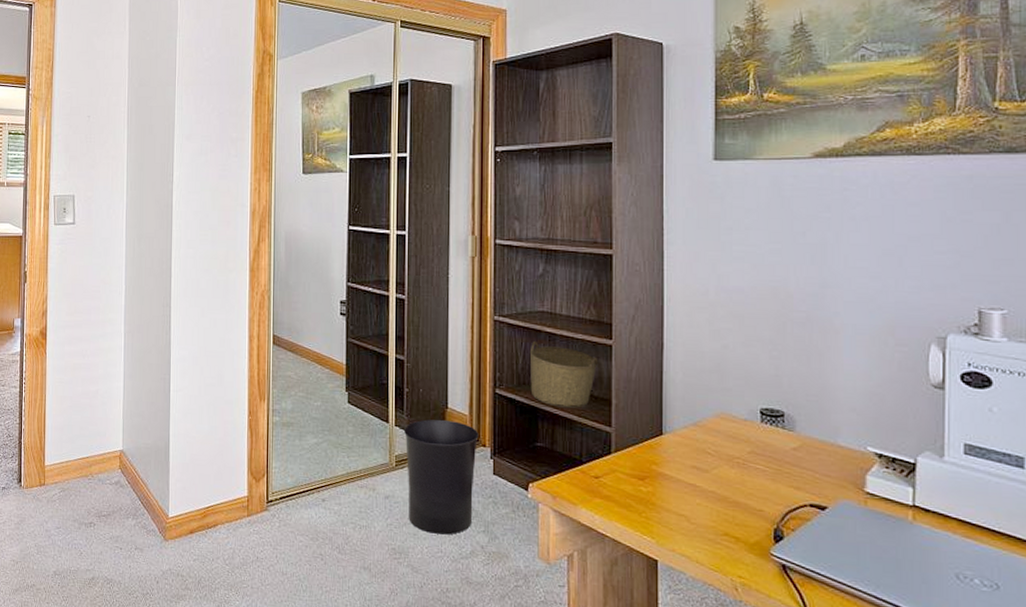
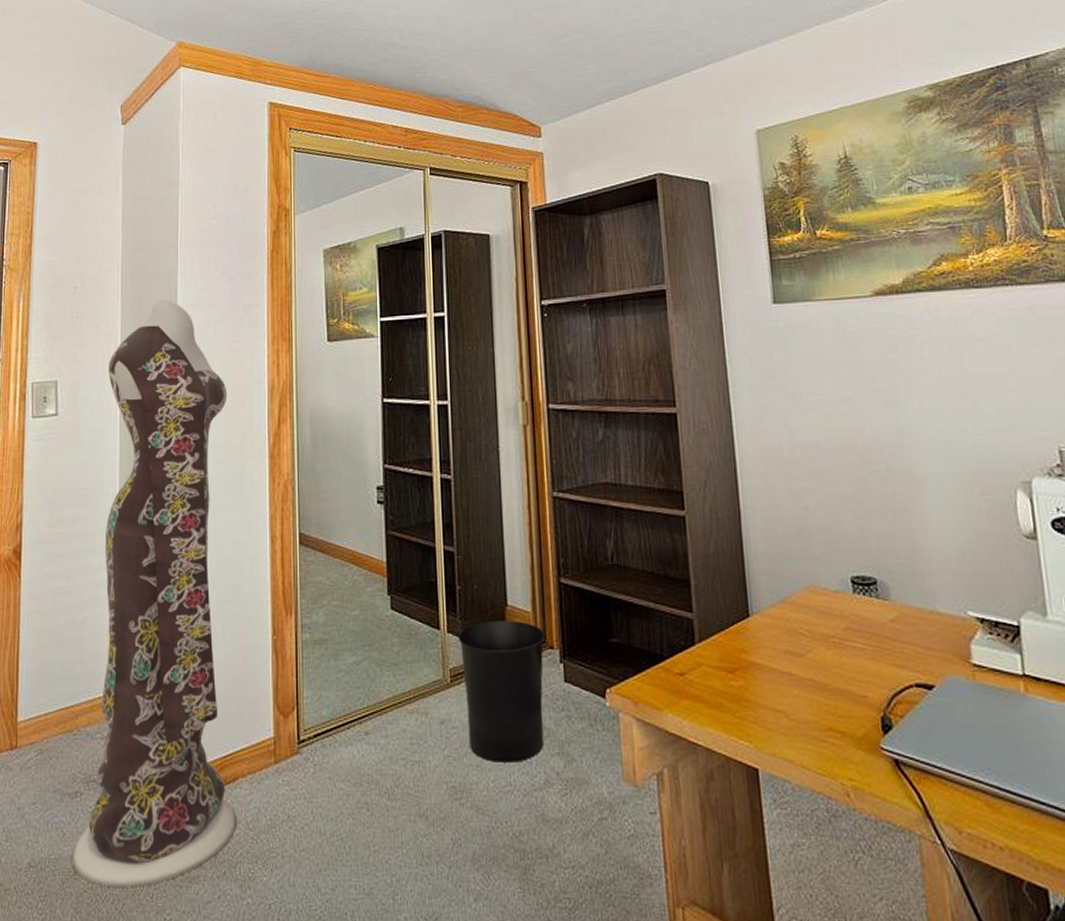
dress form: none [87,130,216,598] -> present [72,300,236,888]
basket: present [530,342,597,409] -> none [596,519,671,595]

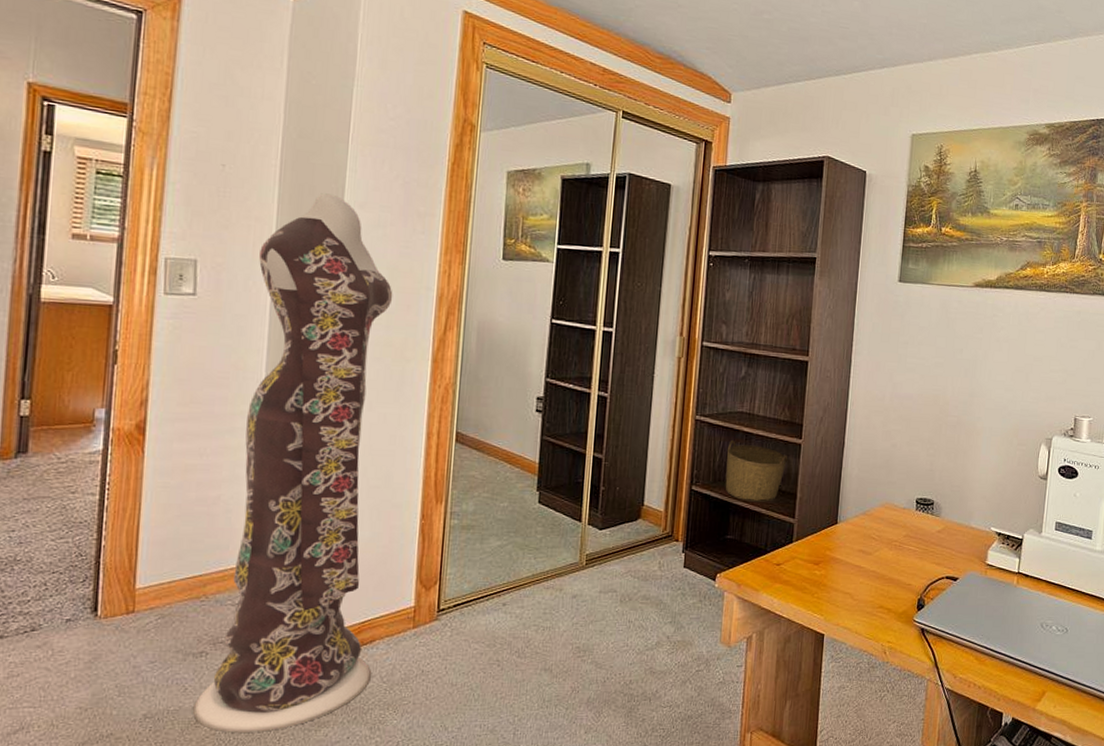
waste bin: present [459,620,545,762] -> none [596,516,673,629]
basket: none [596,519,671,595] -> present [725,440,787,503]

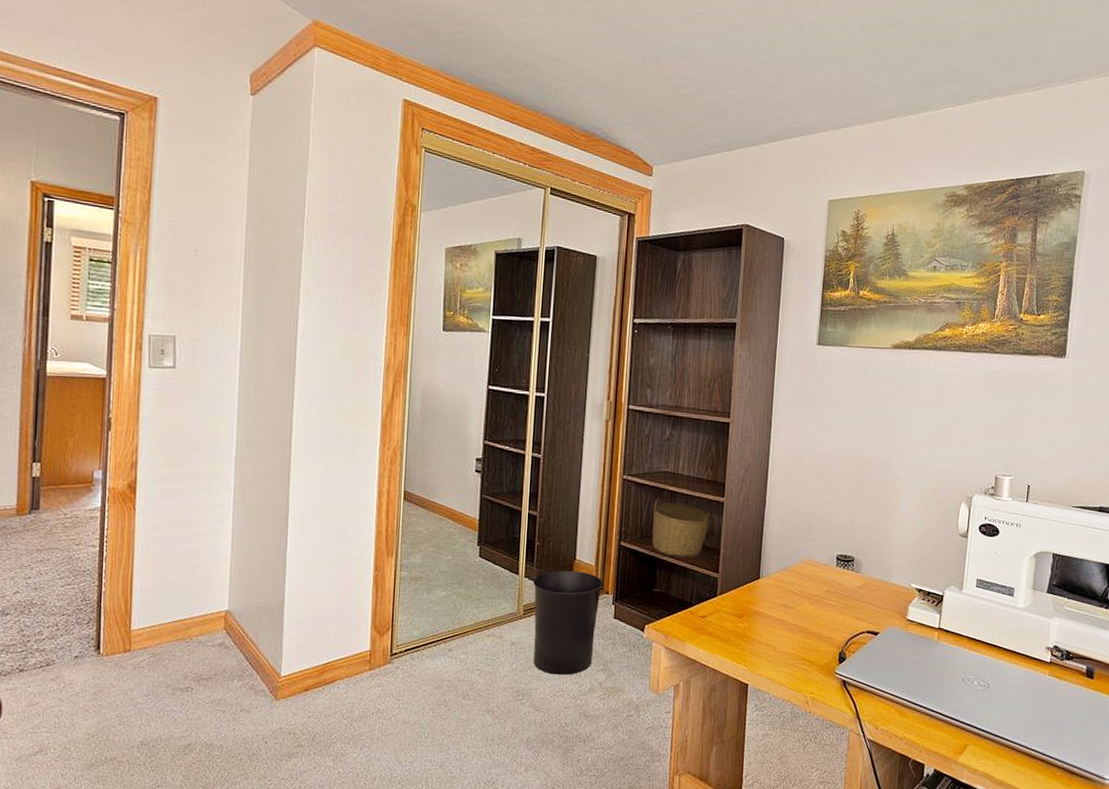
dress form: present [193,193,393,734] -> none [182,273,346,761]
waste bin: none [596,516,673,629] -> present [533,570,603,675]

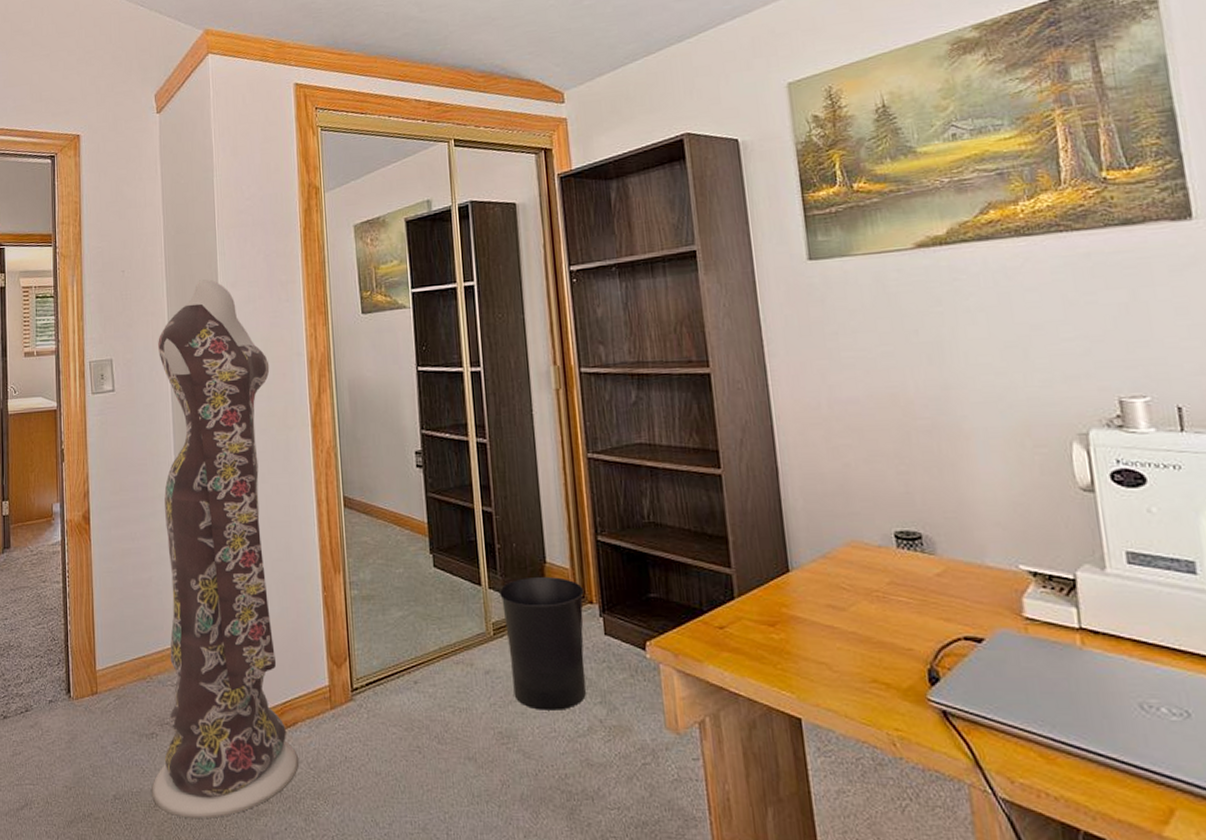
dress form: none [182,273,346,761] -> present [151,279,298,819]
basket: present [652,499,711,558] -> none [631,478,707,552]

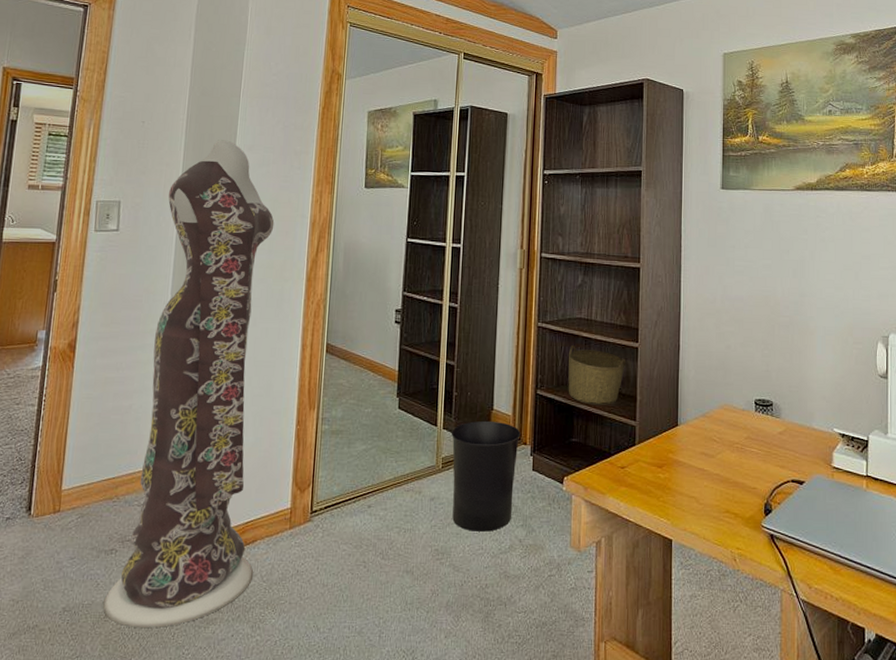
basket: none [631,478,707,552] -> present [568,346,625,406]

